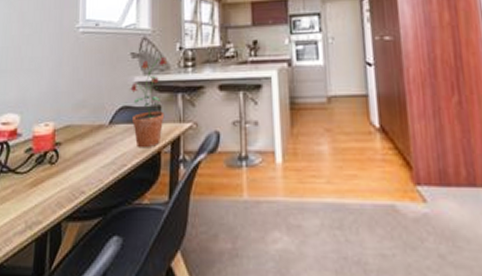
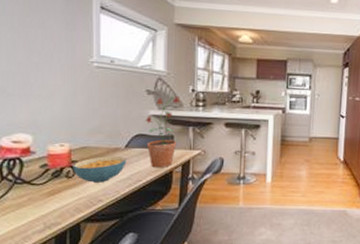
cereal bowl: none [56,136,111,169] -> present [73,156,127,183]

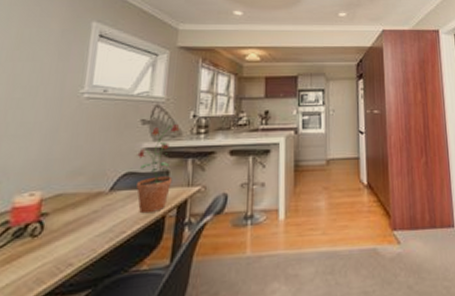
cereal bowl: present [73,156,127,183] -> none [40,203,110,241]

